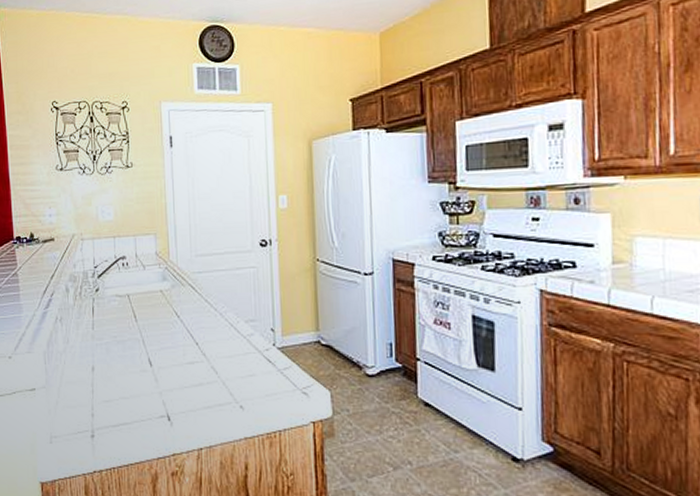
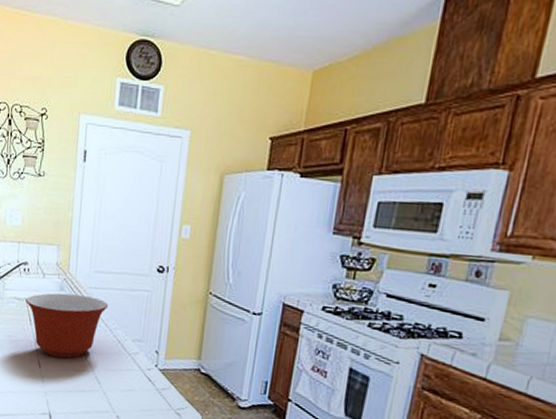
mixing bowl: none [127,282,216,351] -> present [25,293,109,358]

